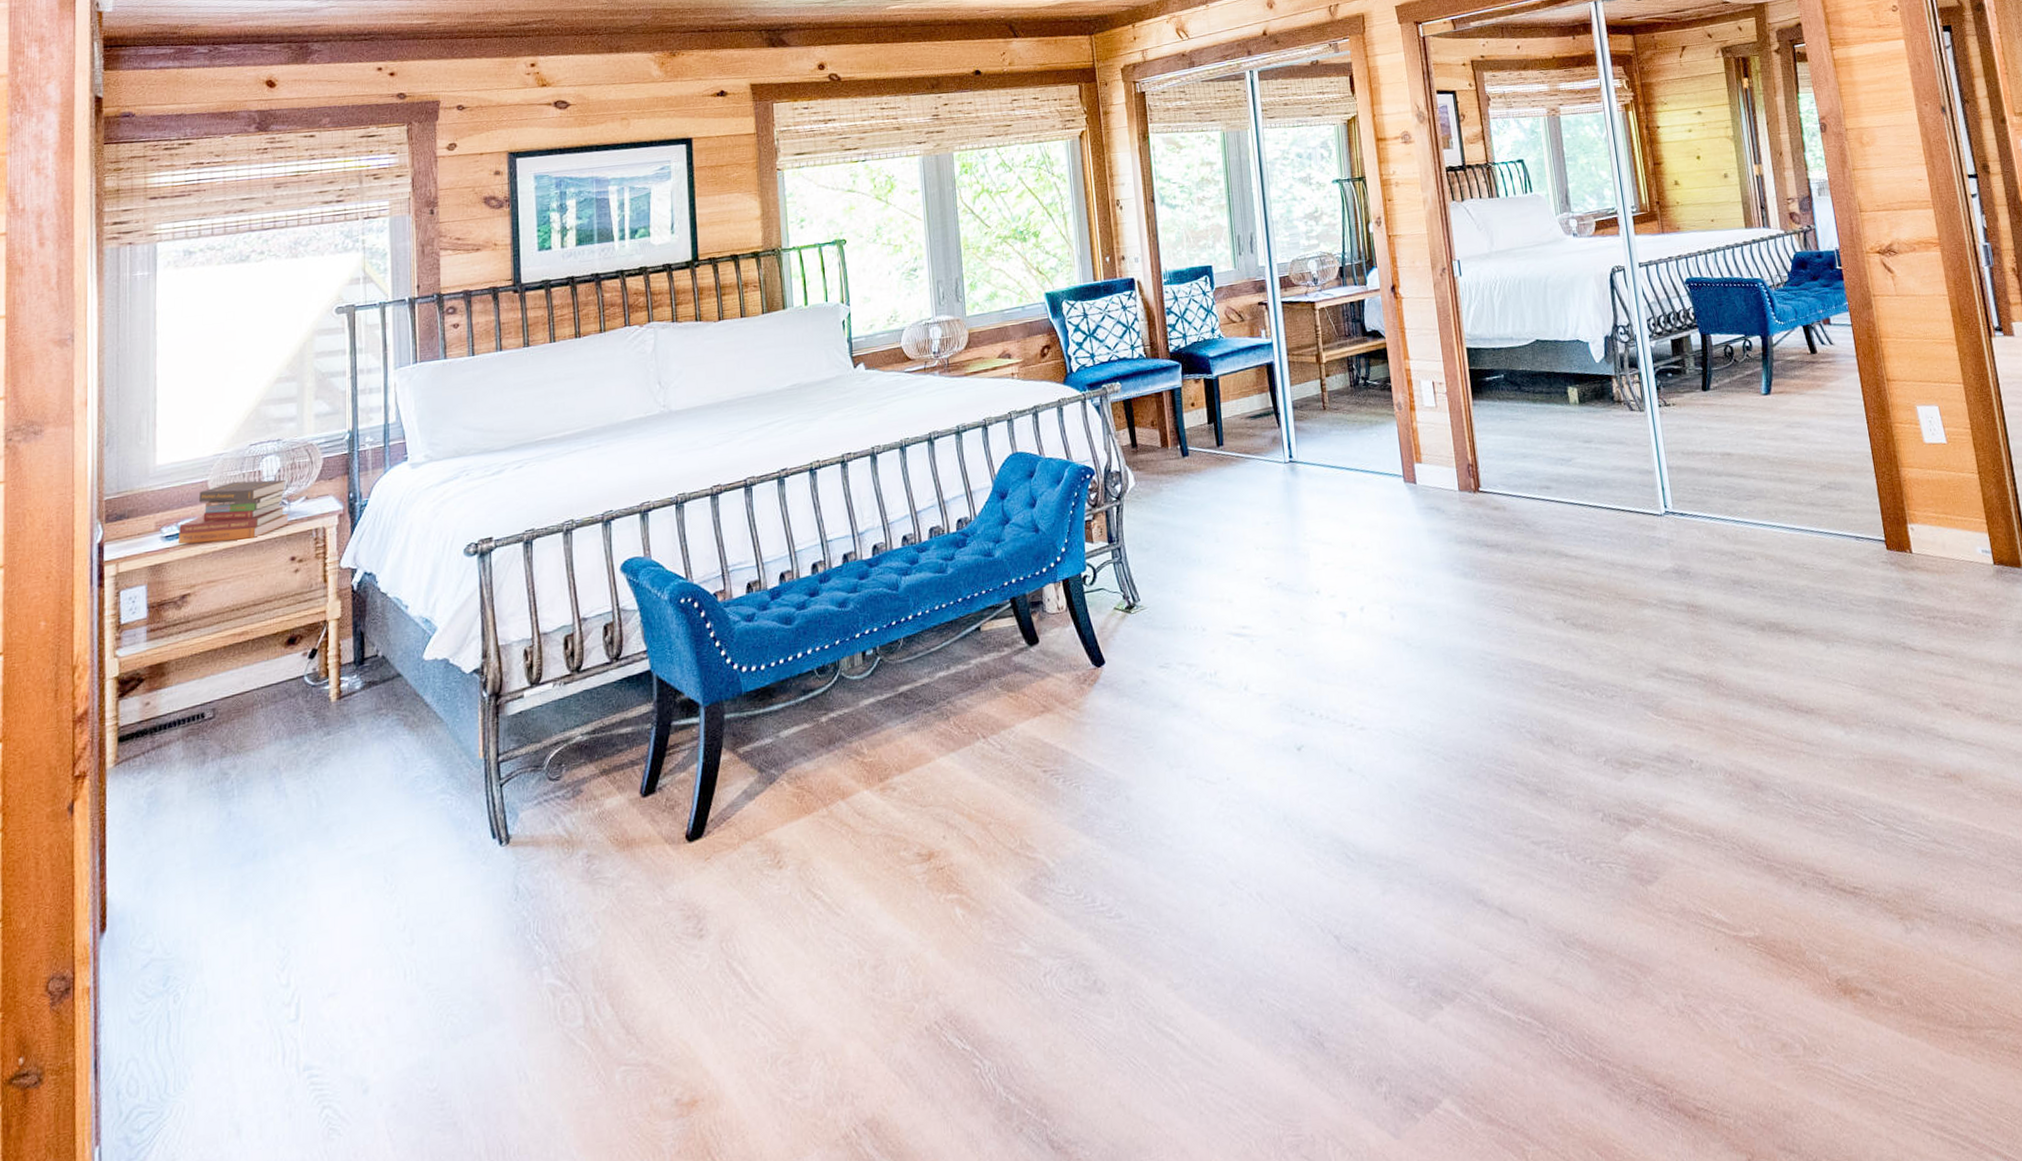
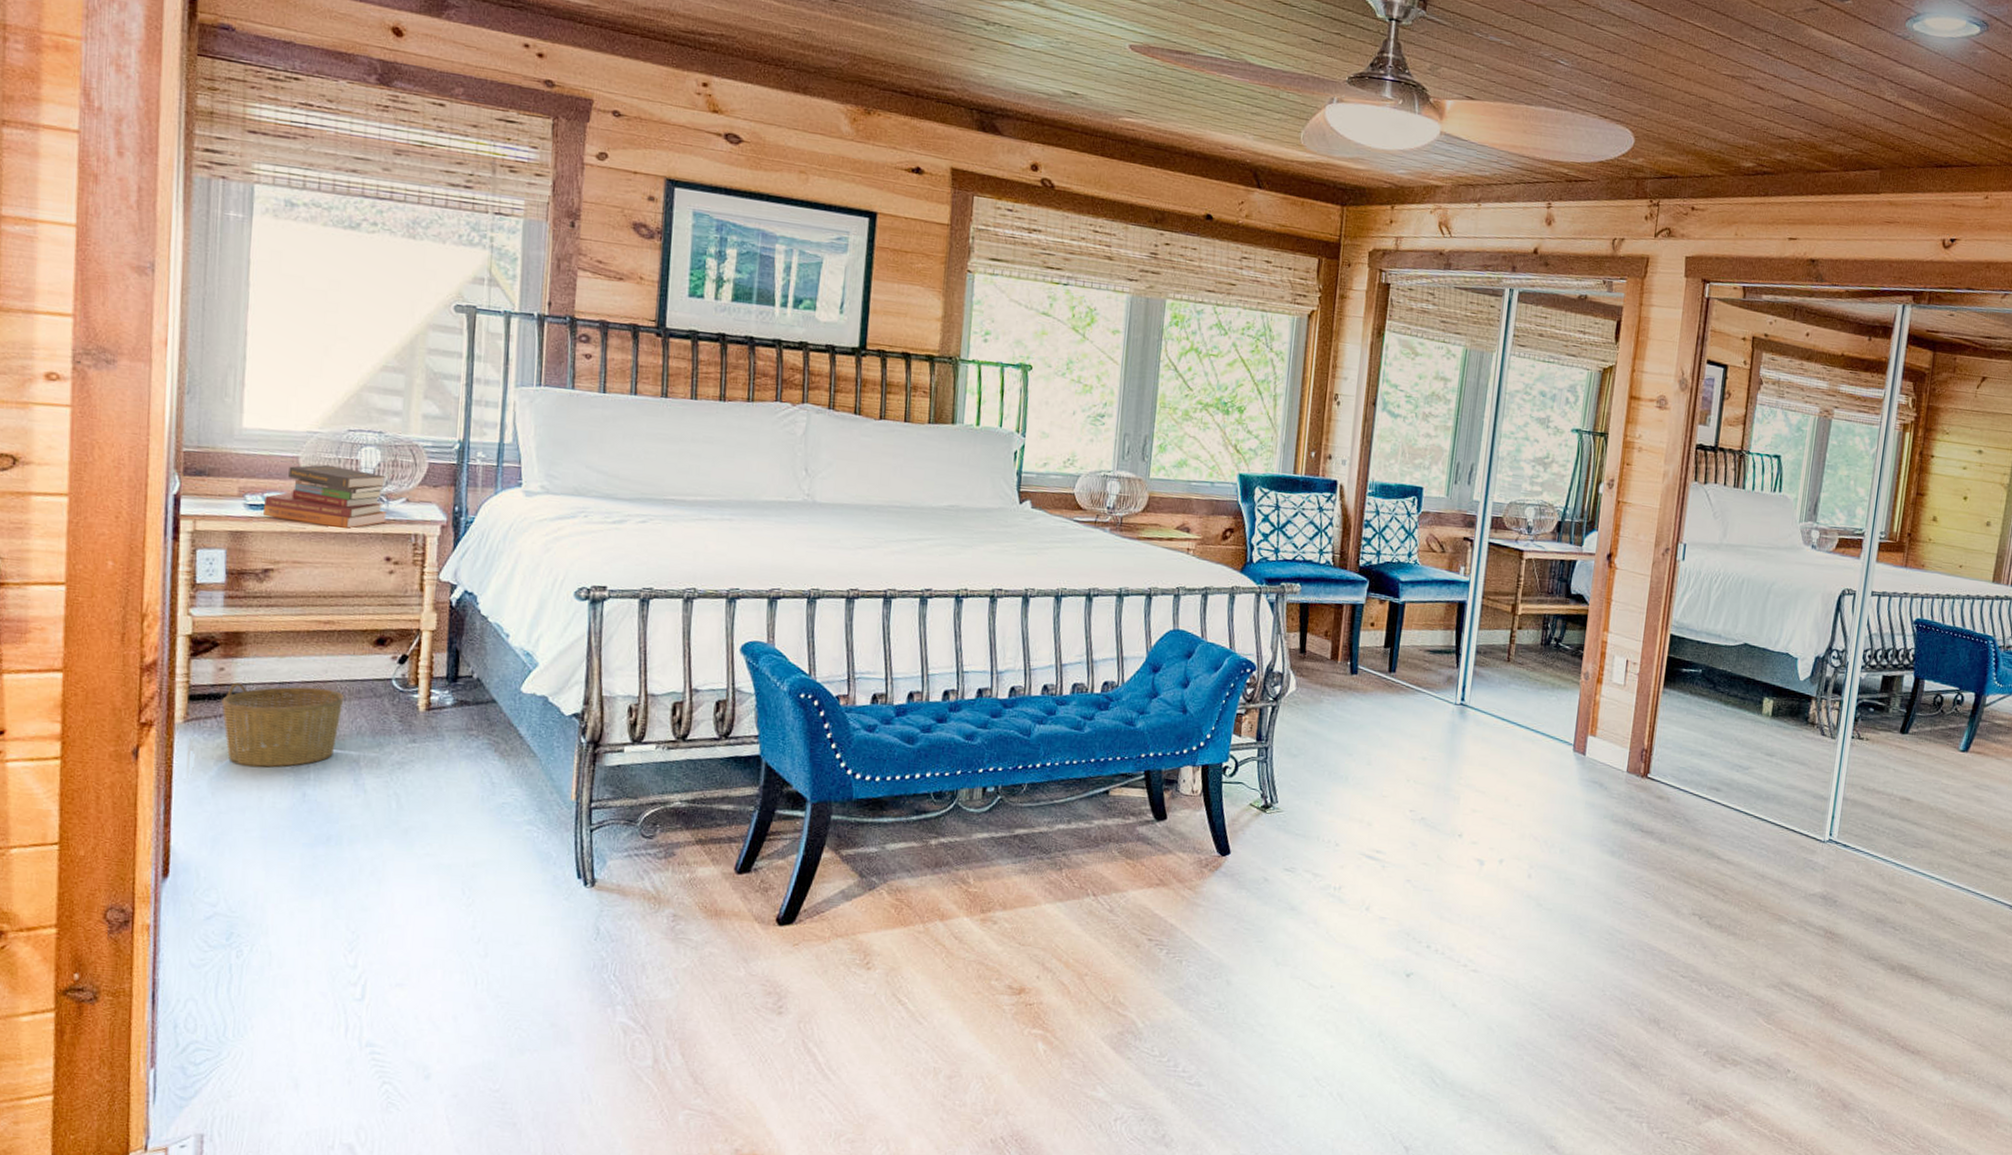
basket: none [149,700,262,798] -> present [222,682,345,768]

